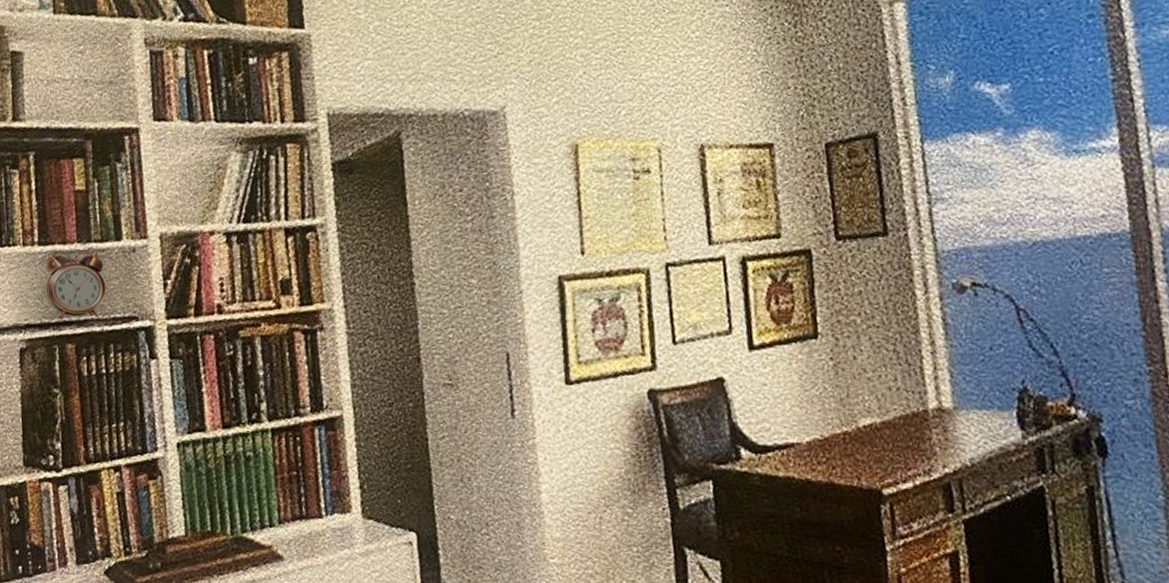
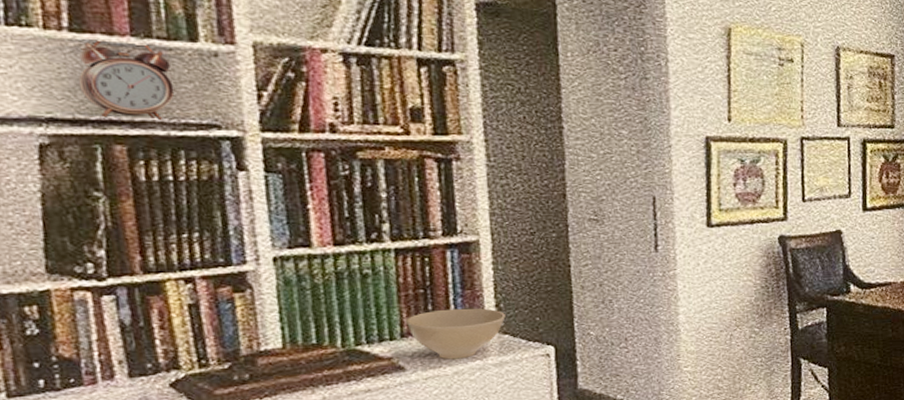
bowl: none [281,490,369,548] -> present [405,308,506,360]

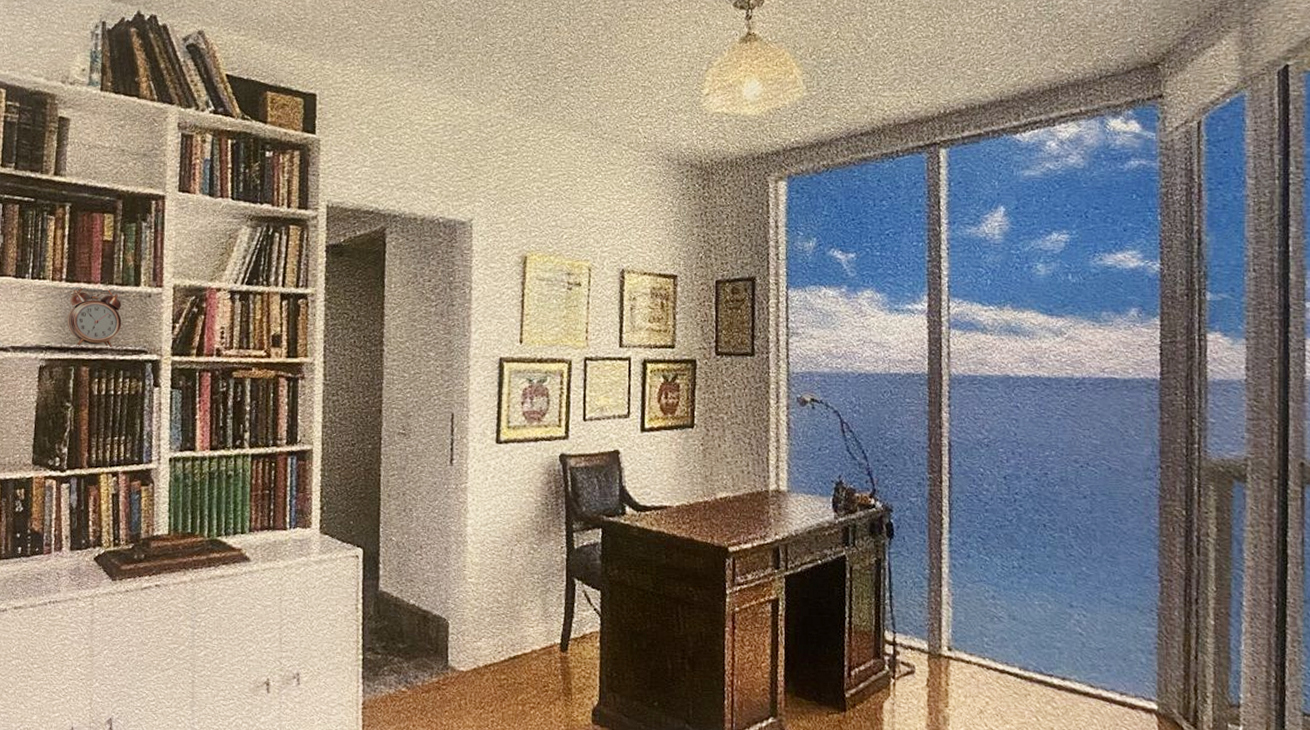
bowl: present [405,308,506,360] -> none [253,509,327,554]

